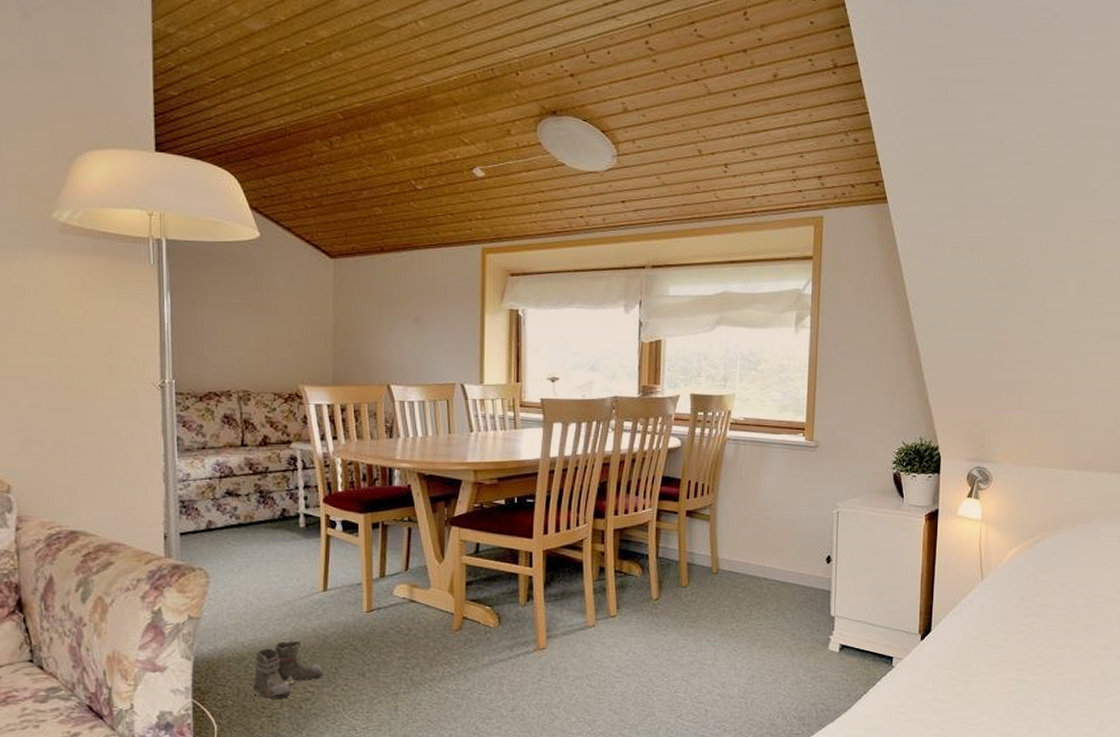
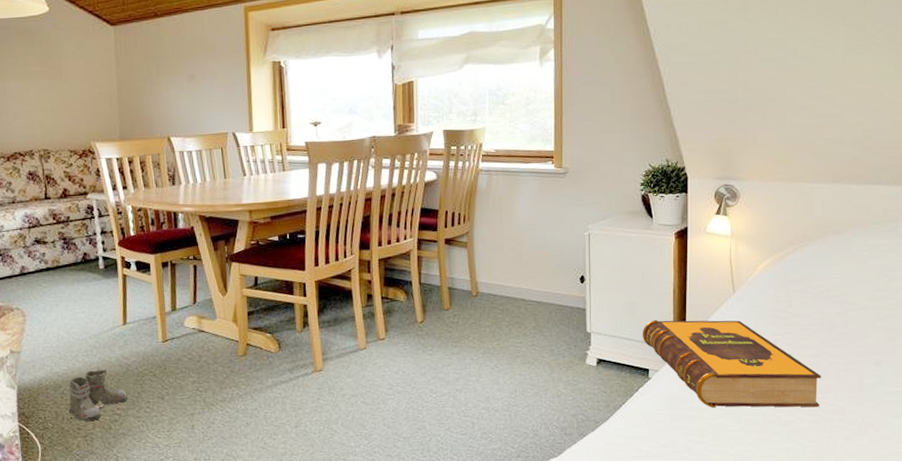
hardback book: none [888,604,1066,702] -> present [643,319,821,408]

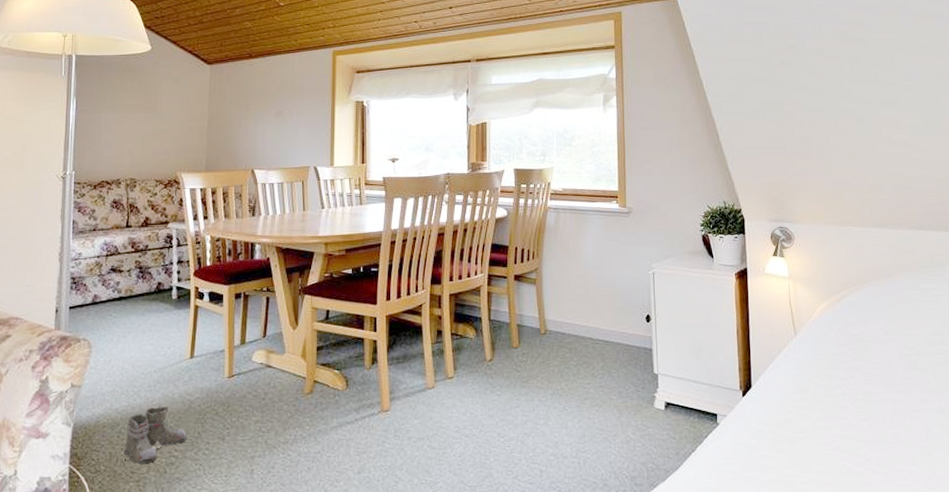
hardback book: present [643,319,821,408] -> none [709,361,889,458]

